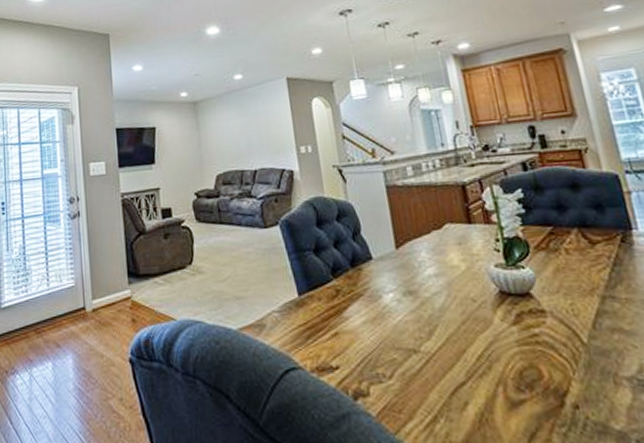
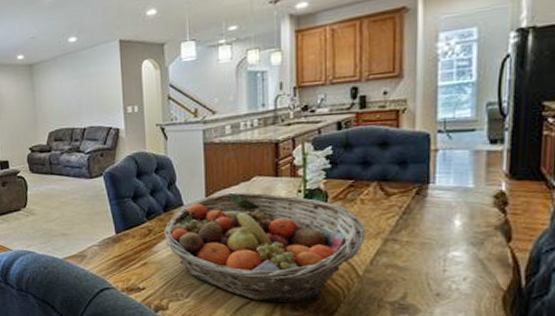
fruit basket: none [353,242,580,382] -> present [163,192,365,302]

